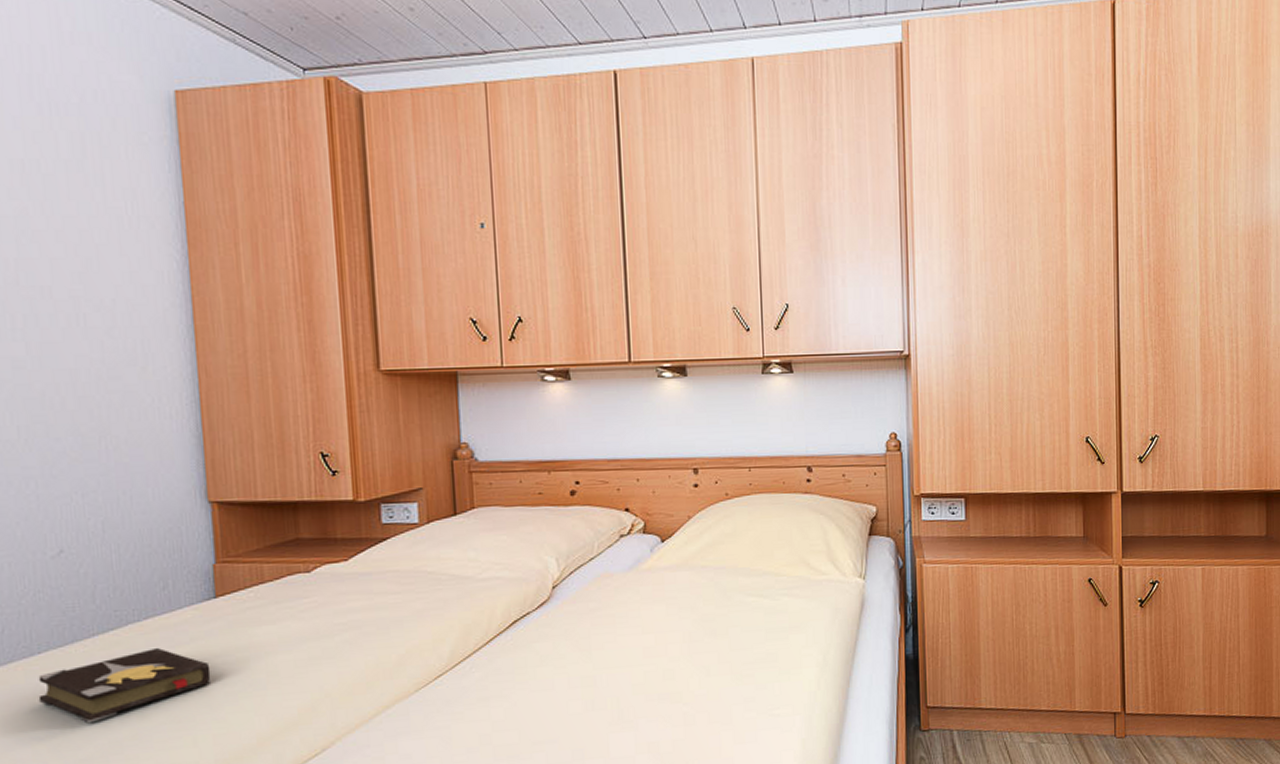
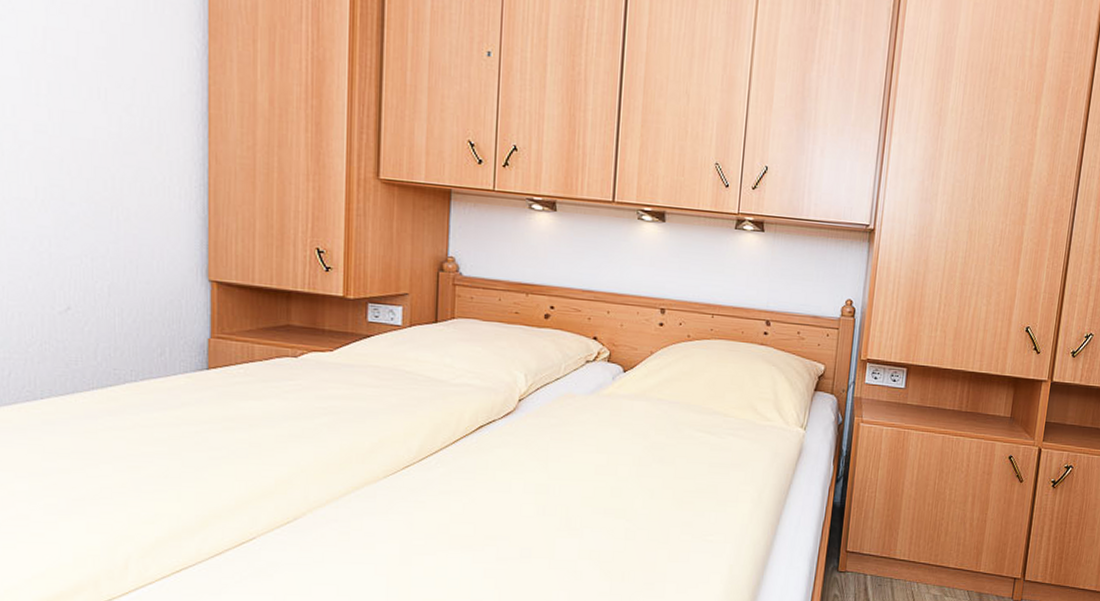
hardback book: present [38,647,211,724] -> none [38,407,198,468]

